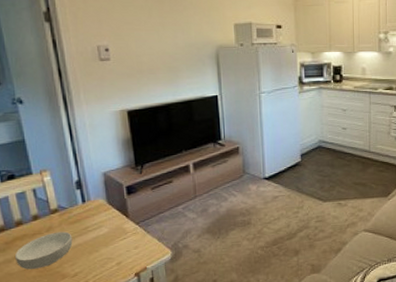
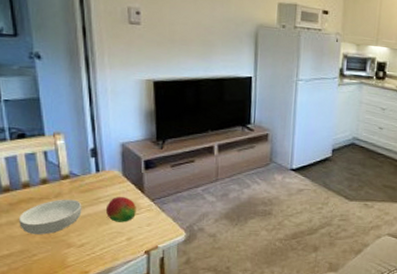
fruit: none [94,224,123,249] -> present [105,197,136,223]

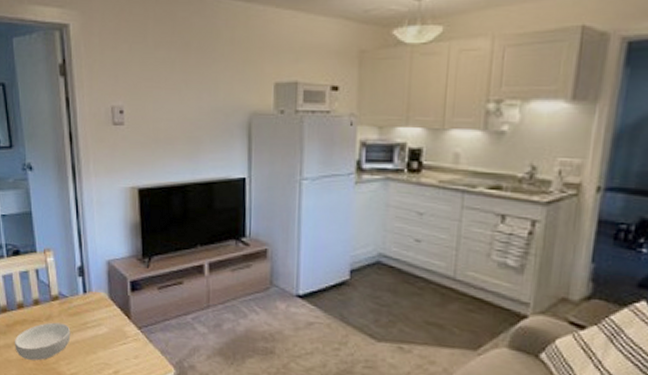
fruit: present [105,197,136,223] -> none [93,322,123,353]

